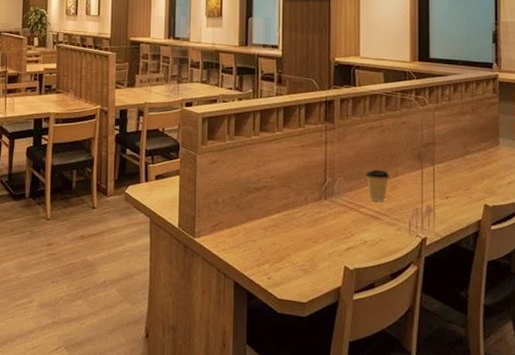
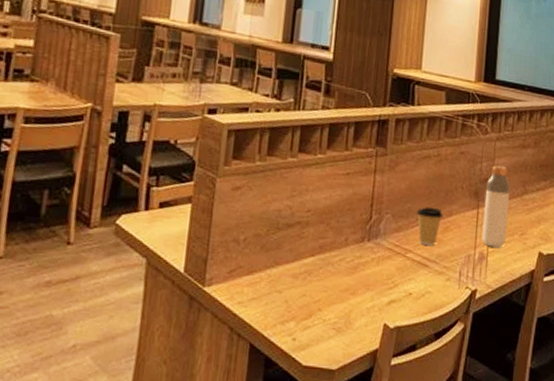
bottle: none [427,131,452,202] -> present [481,165,511,248]

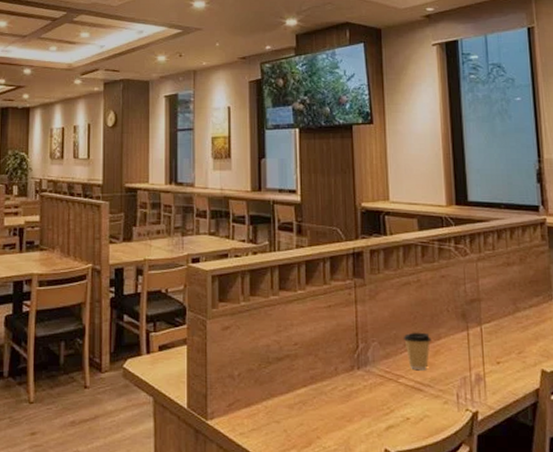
bottle: present [481,165,511,248] -> none [473,285,503,368]

